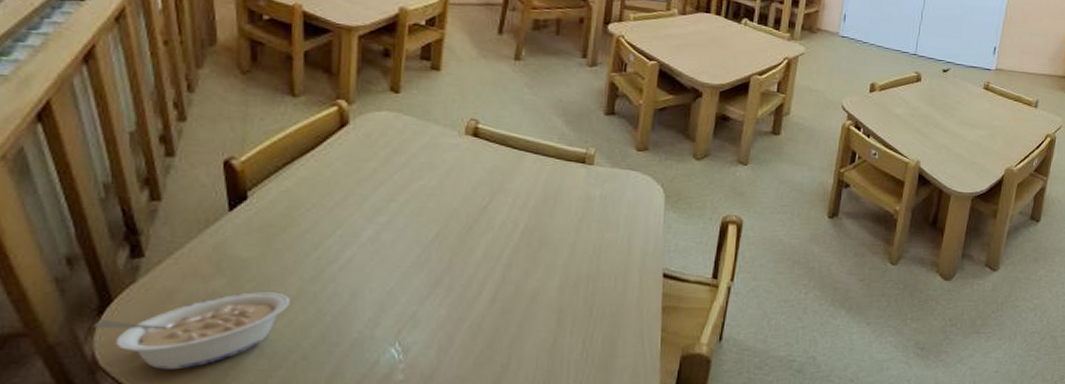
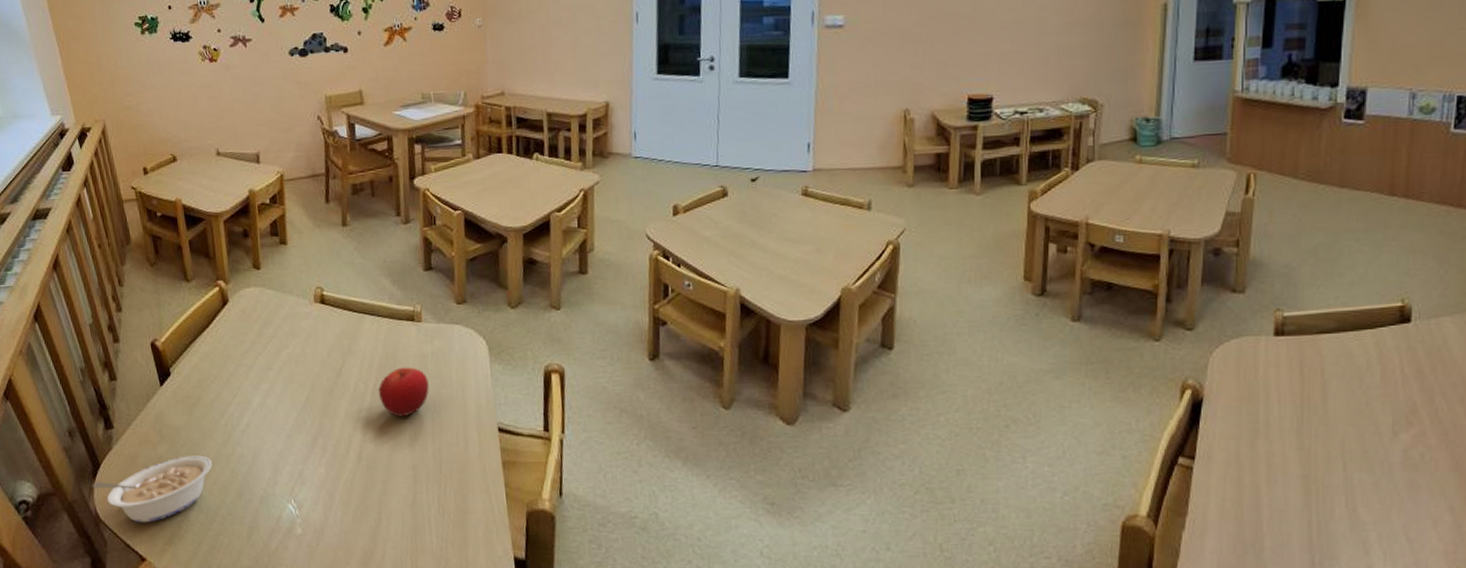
fruit: none [530,208,592,259] -> present [378,367,429,417]

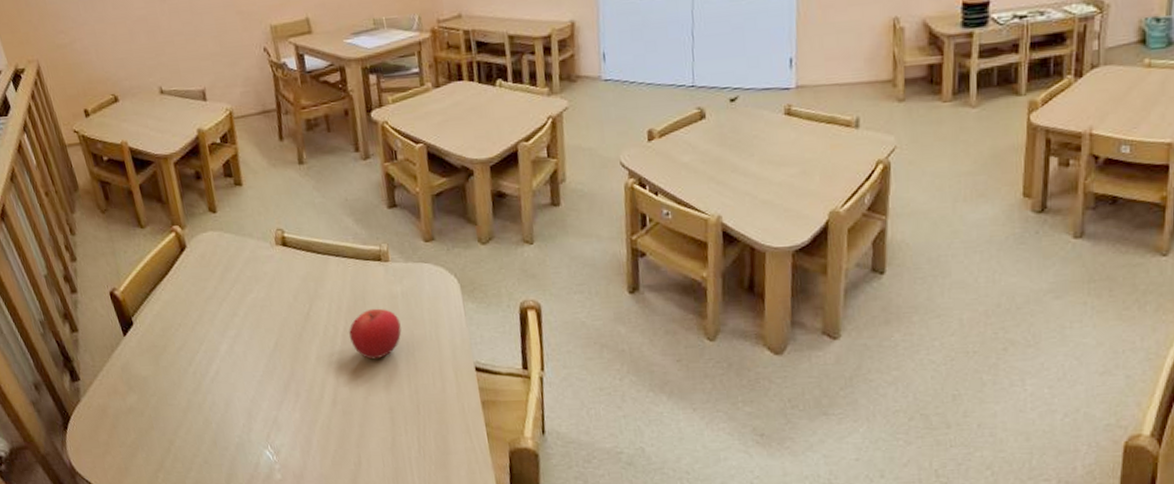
legume: present [92,455,212,523] -> none [64,405,184,474]

